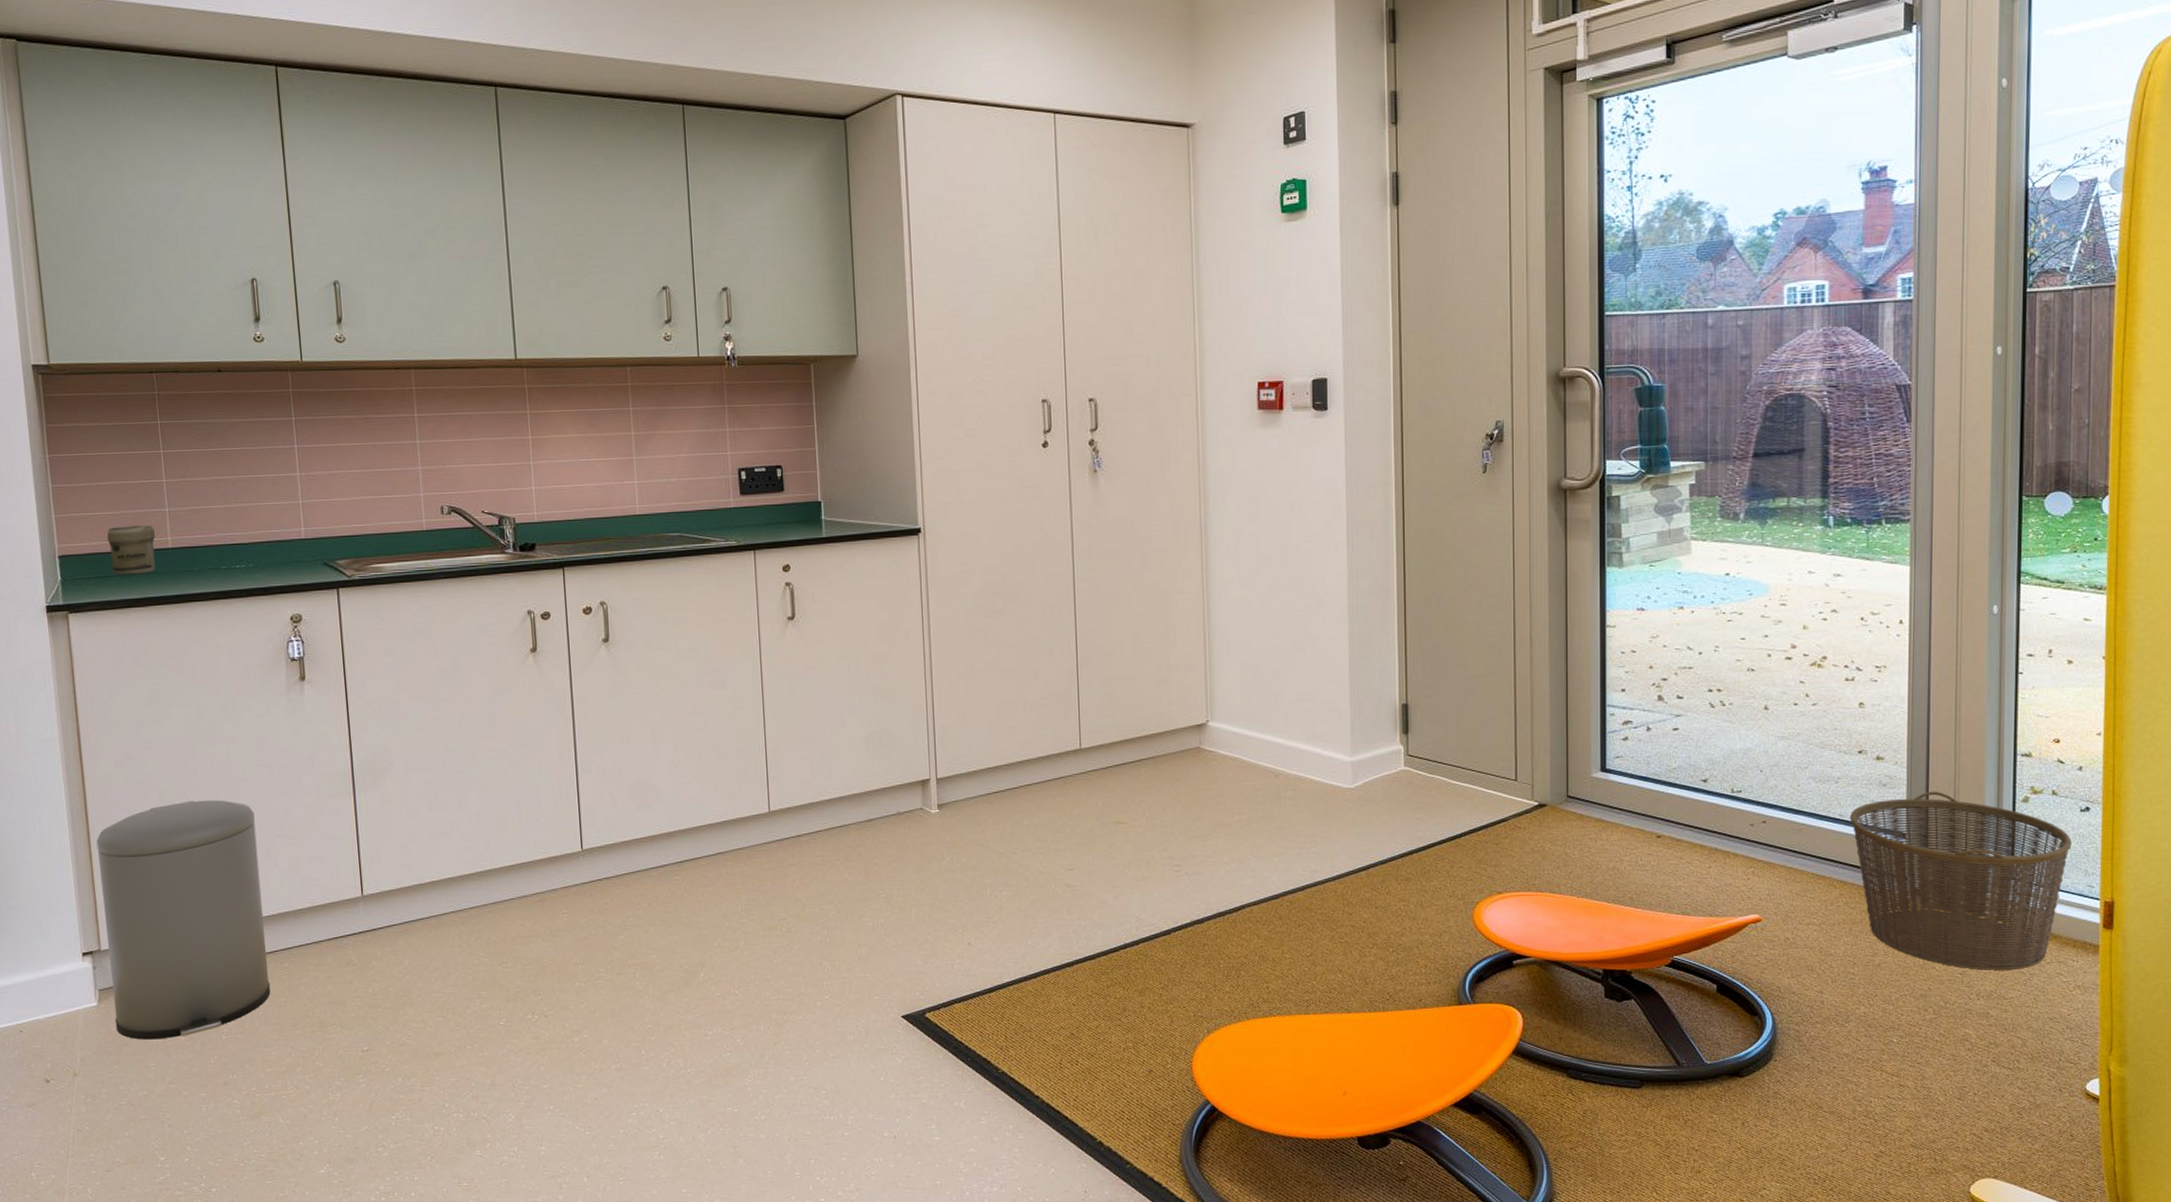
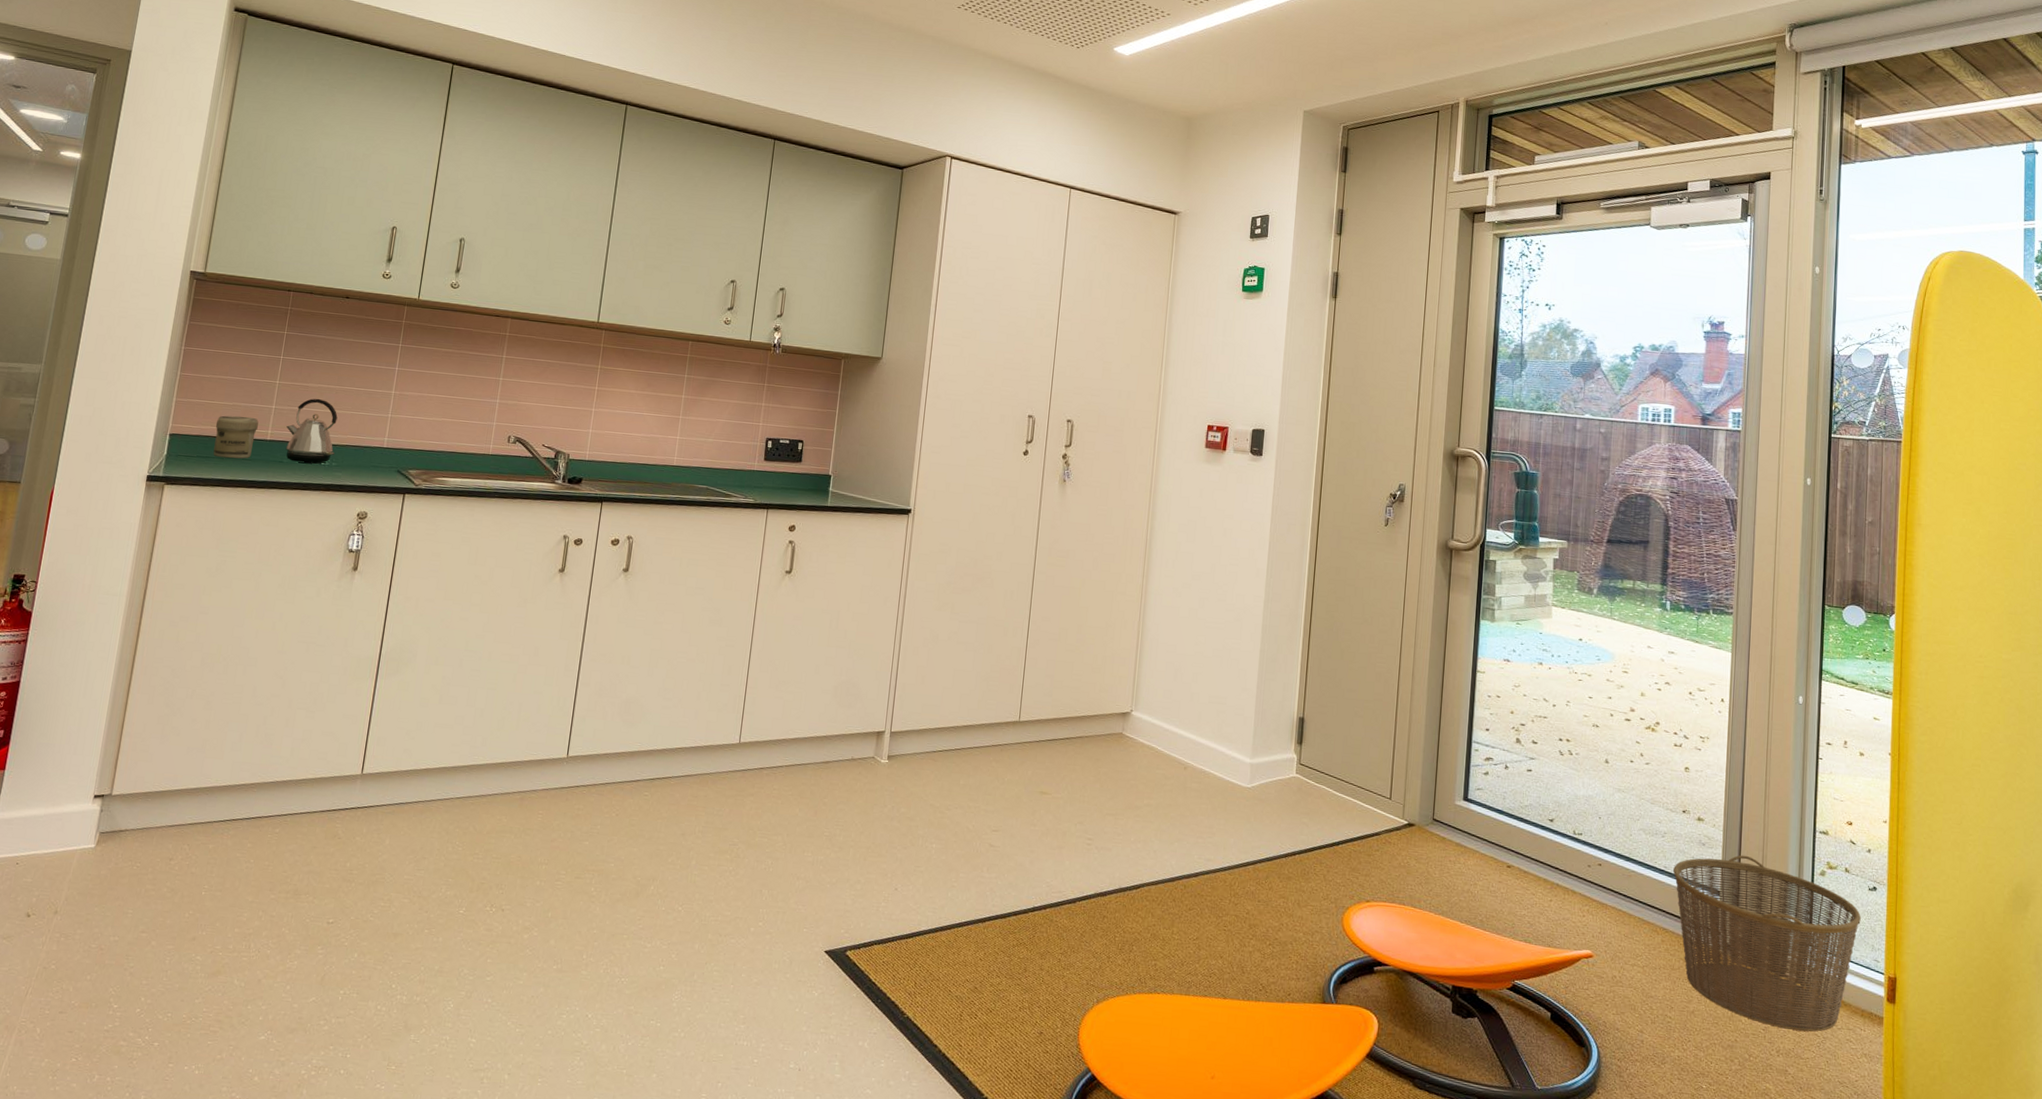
pedal bin: present [96,800,271,1040] -> none [106,665,283,888]
kettle: none [187,493,248,569] -> present [285,398,338,464]

